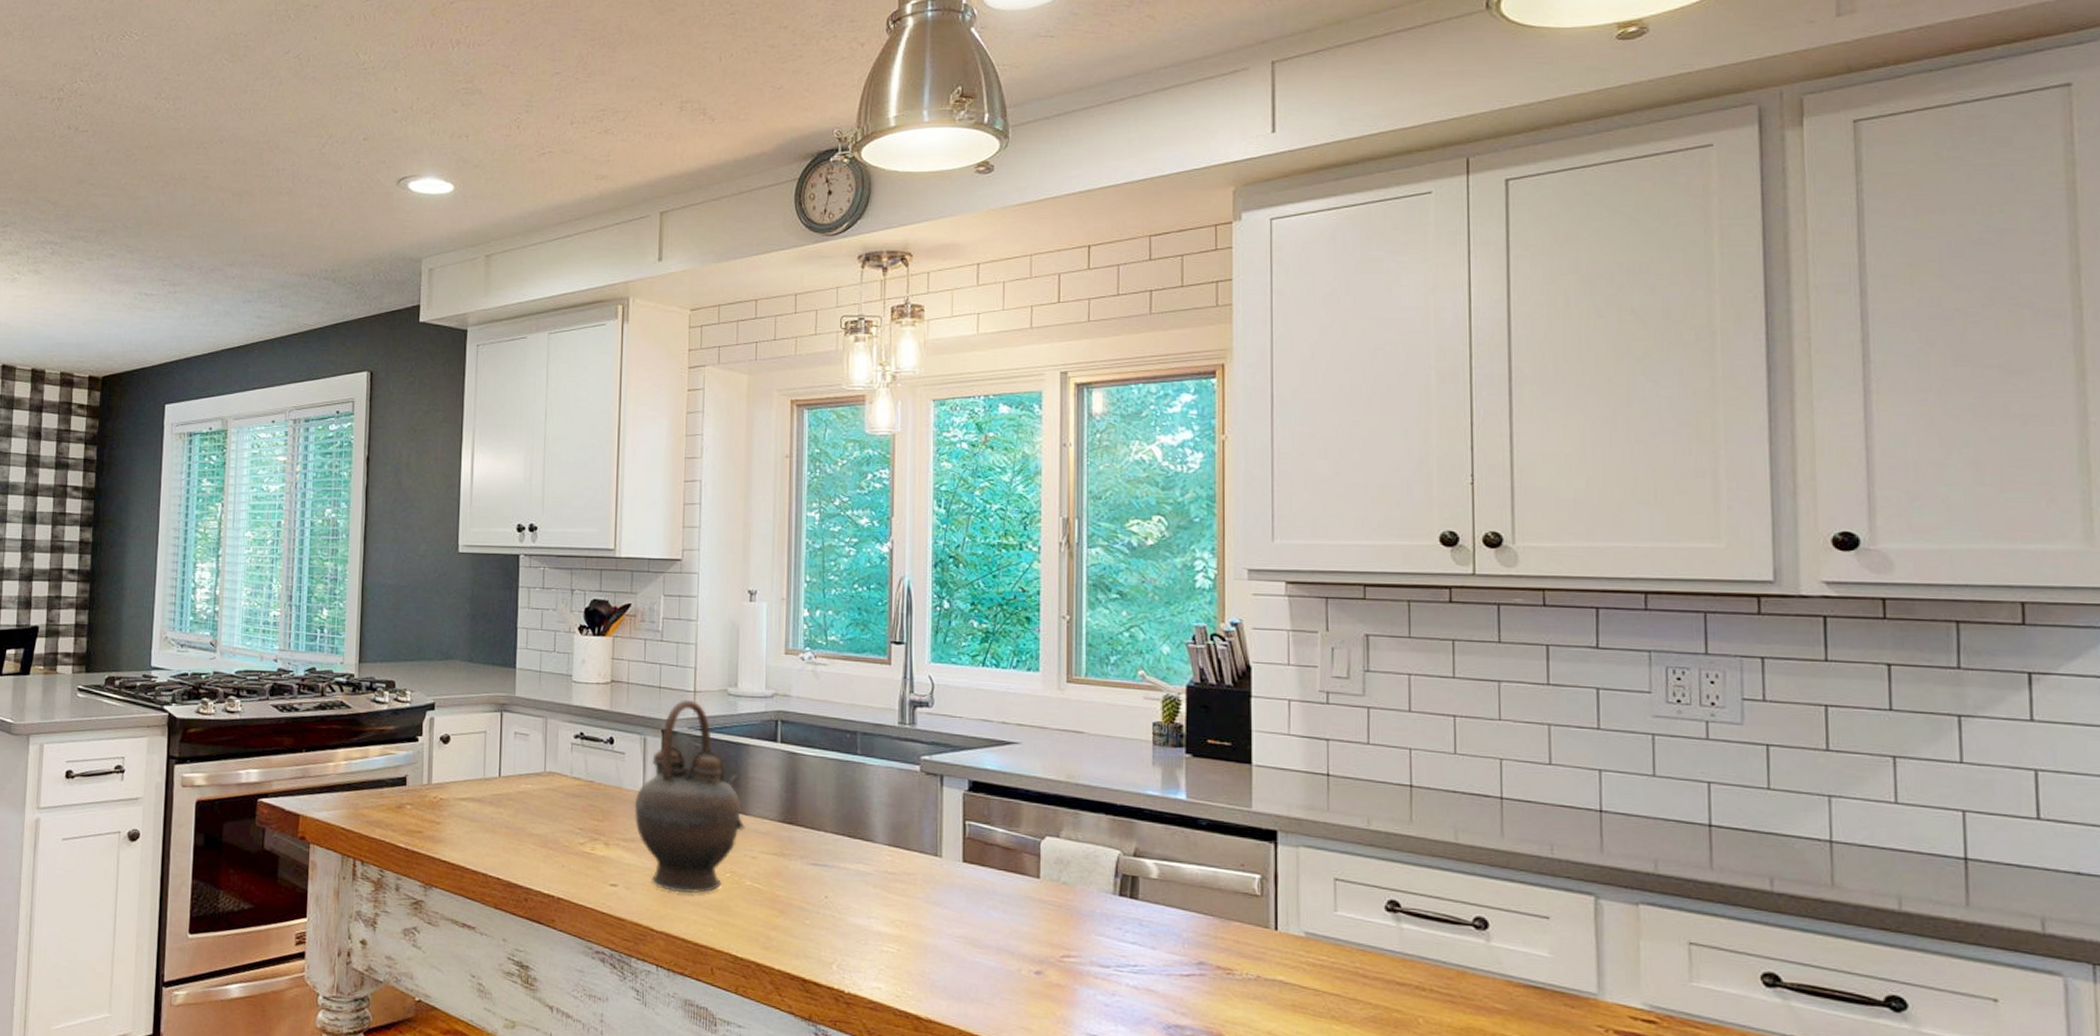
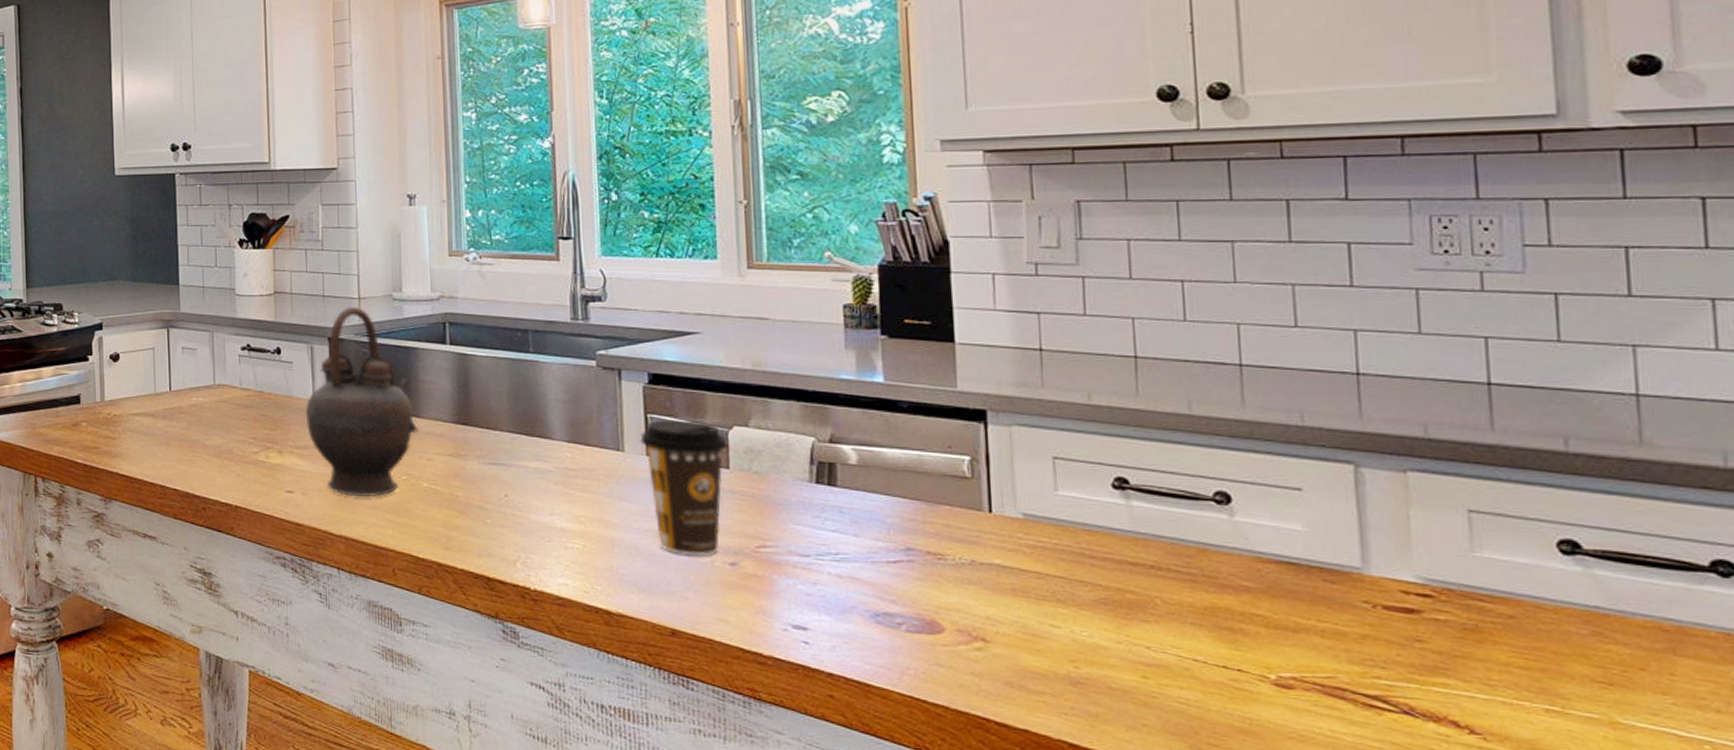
coffee cup: none [957,827,1039,965] -> present [640,420,727,557]

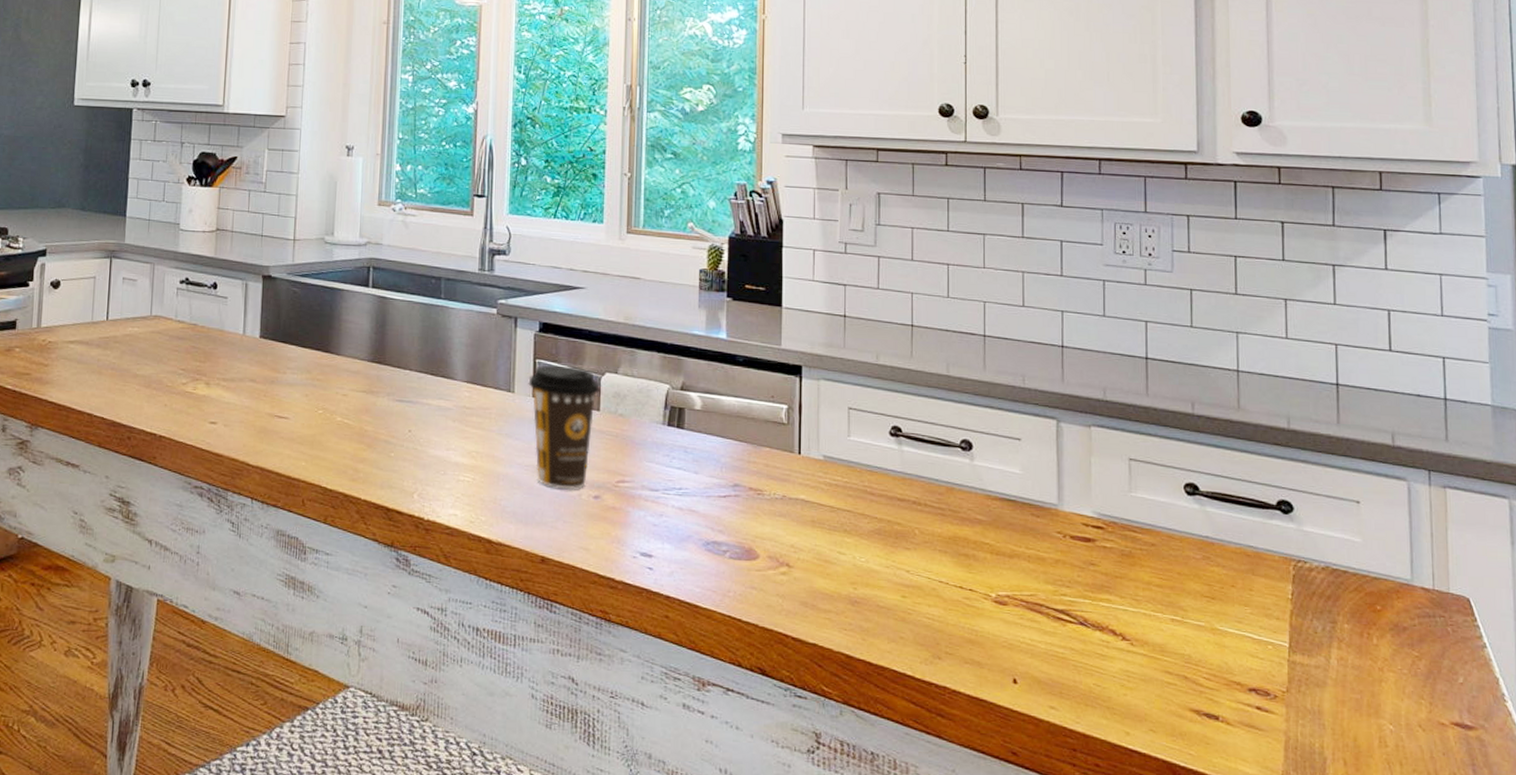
teapot: present [305,306,419,498] -> none [234,246,337,430]

